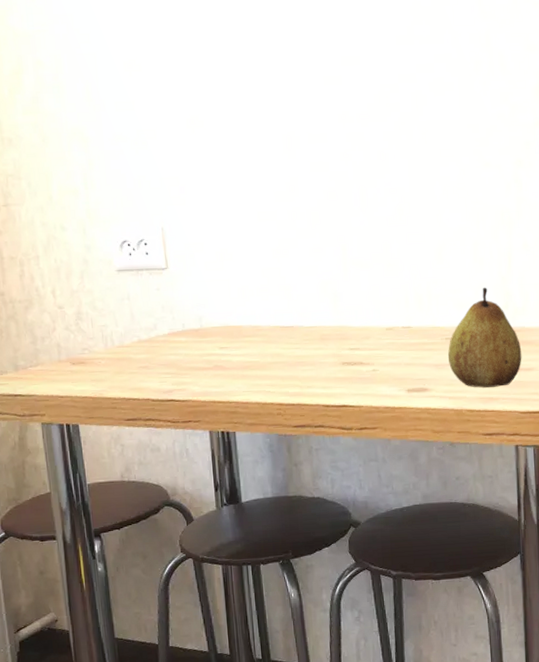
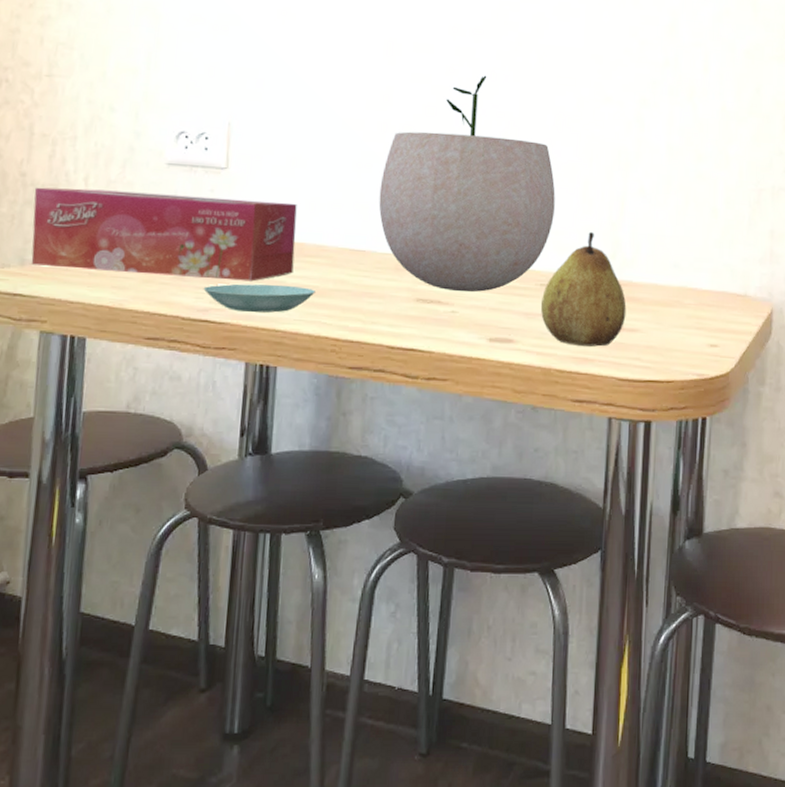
tissue box: none [13,292,236,369] -> present [31,187,297,282]
saucer: none [165,363,257,389] -> present [203,283,315,313]
plant pot: none [298,156,451,353] -> present [378,75,556,292]

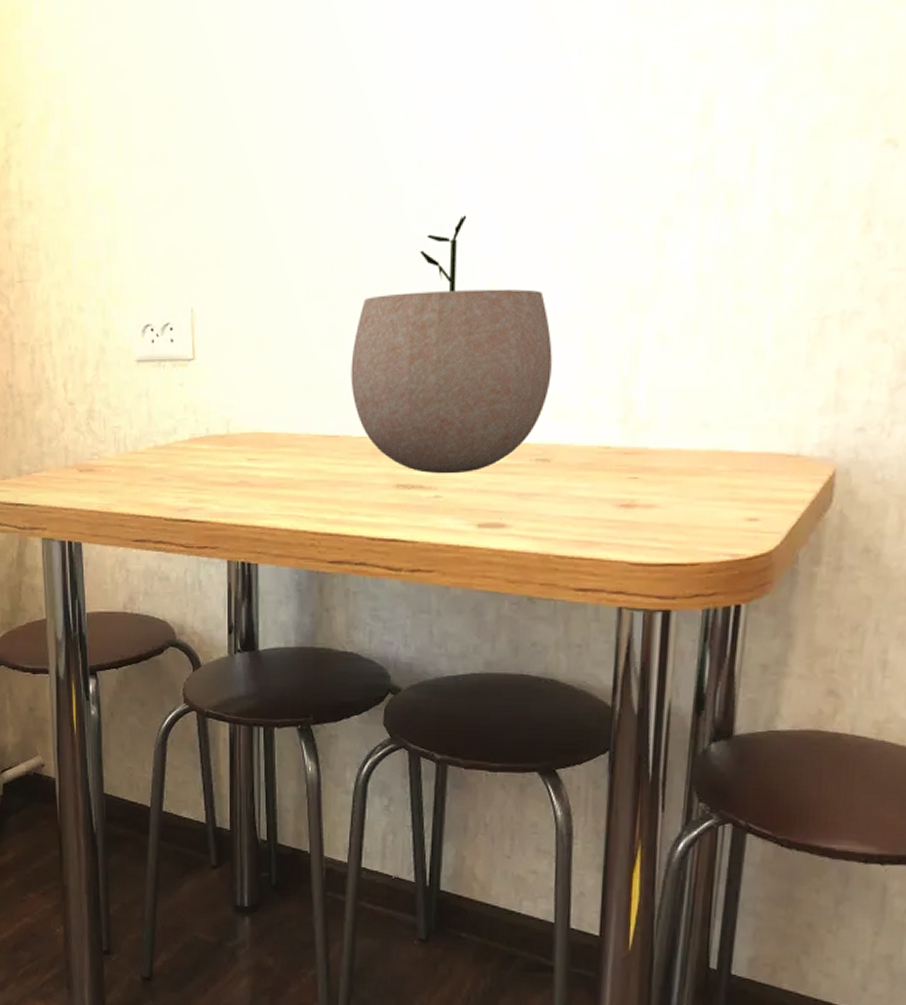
tissue box: present [31,187,297,282] -> none [21,390,267,478]
saucer: present [203,283,315,313] -> none [182,480,291,509]
fruit: present [541,231,627,347] -> none [537,391,641,527]

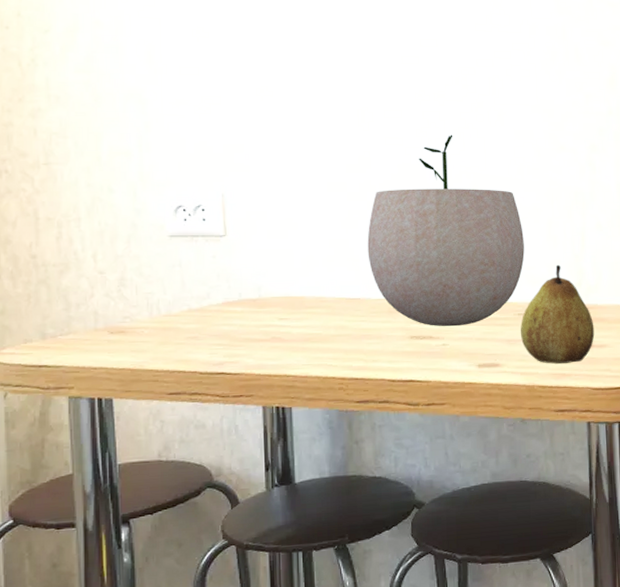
fruit: none [537,391,641,527] -> present [521,264,595,364]

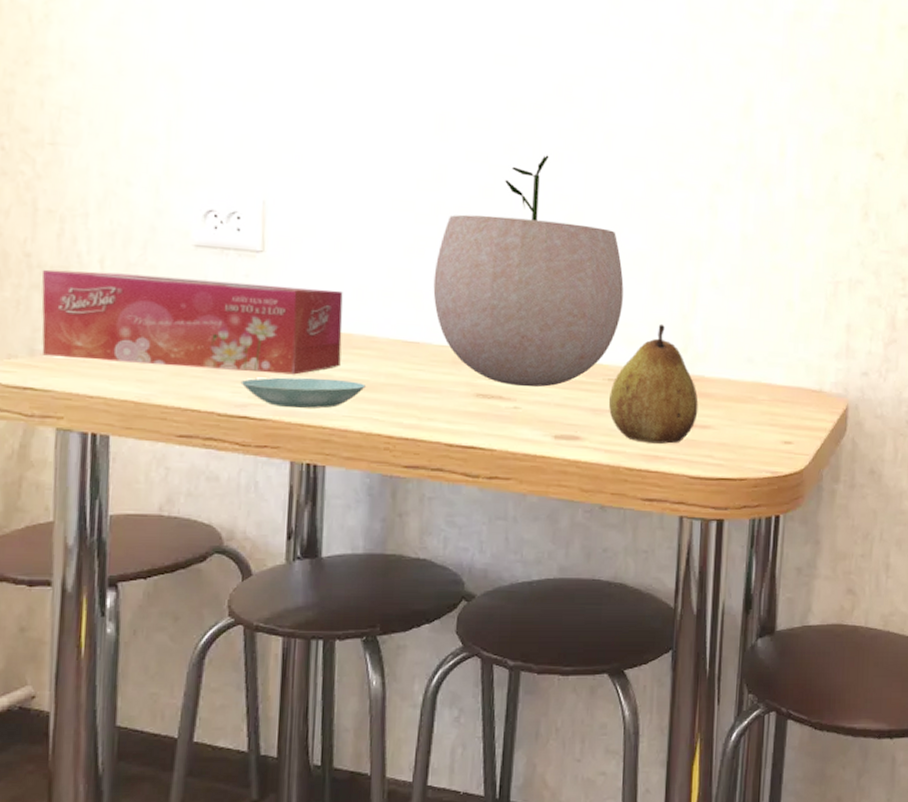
tissue box: none [46,262,297,338] -> present [41,269,343,375]
saucer: none [216,335,319,362] -> present [240,377,366,409]

